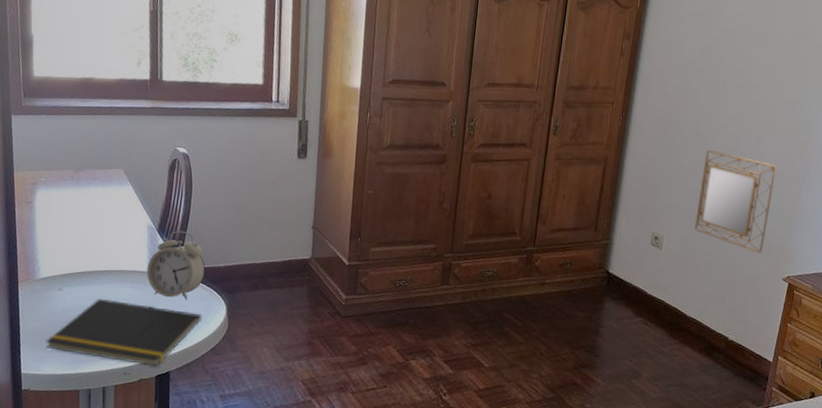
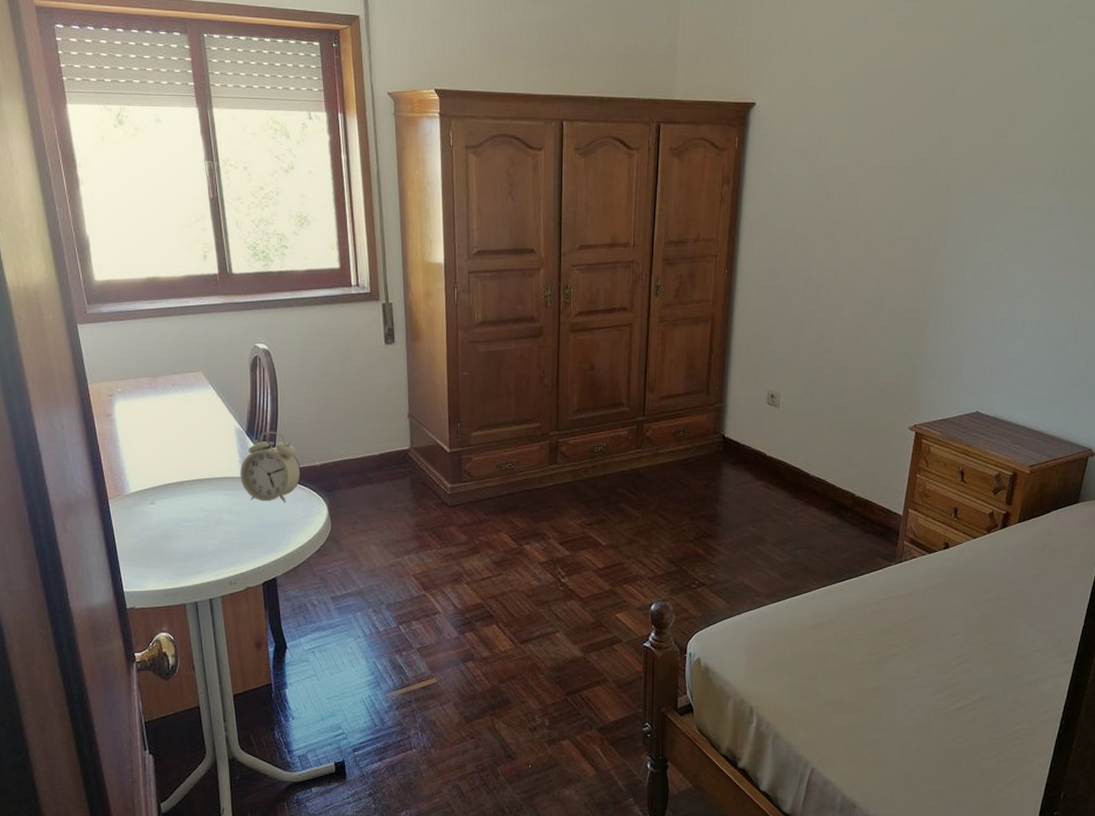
notepad: present [46,299,202,367] -> none [145,508,303,574]
home mirror: present [695,149,777,254] -> none [813,297,897,404]

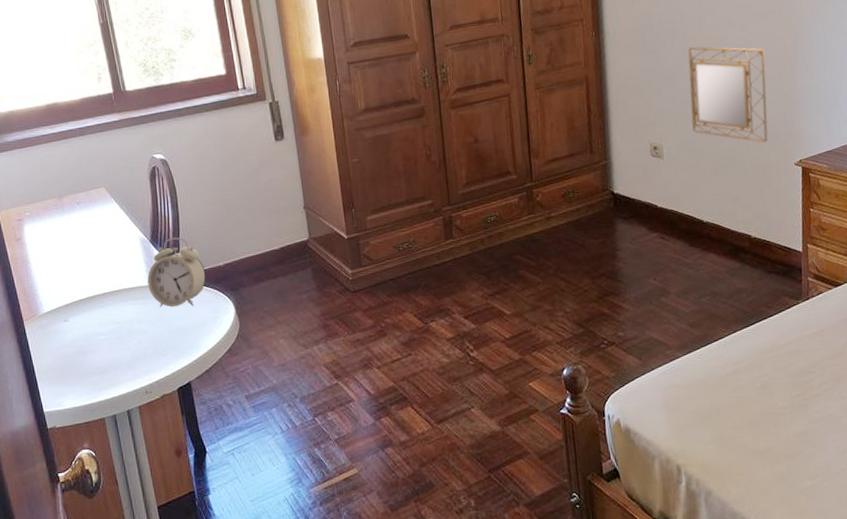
home mirror: none [813,297,897,404] -> present [688,46,768,143]

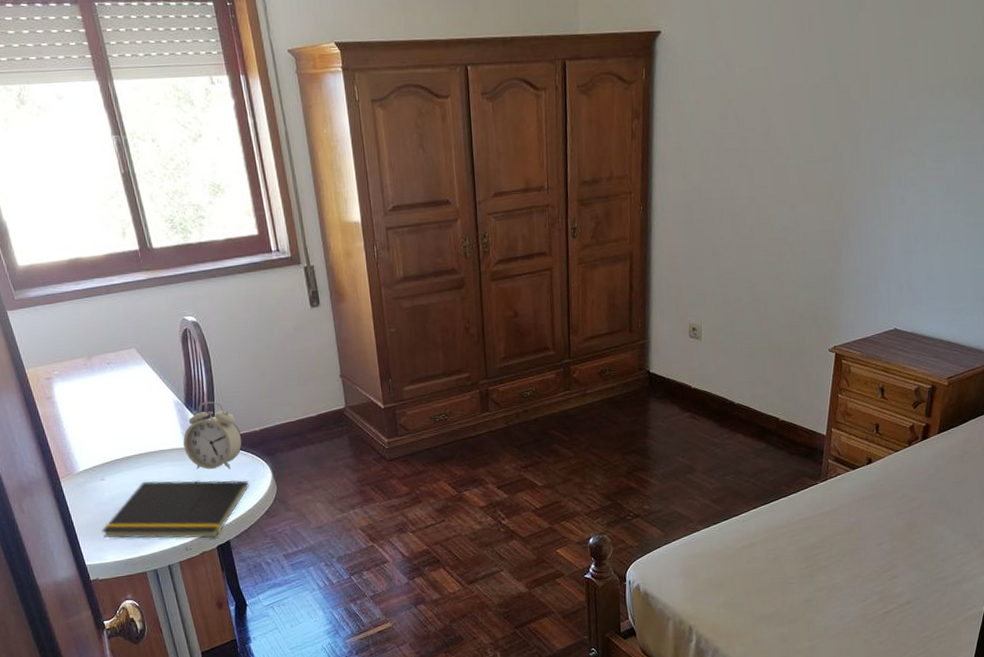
notepad: none [62,317,212,383] -> present [101,480,249,539]
home mirror: present [688,46,768,143] -> none [732,226,812,328]

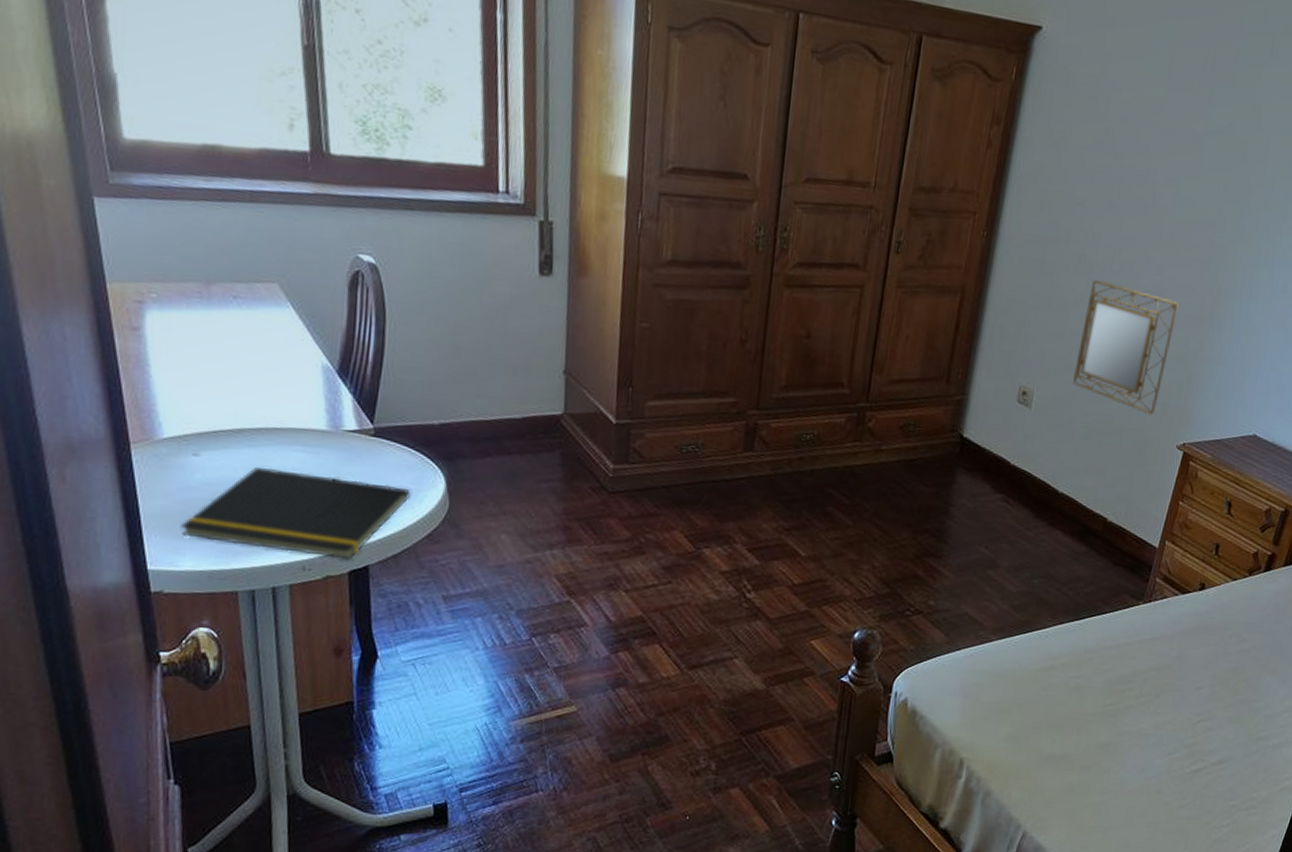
alarm clock: present [183,401,243,470] -> none [325,373,412,470]
home mirror: none [732,226,812,328] -> present [1073,279,1179,415]

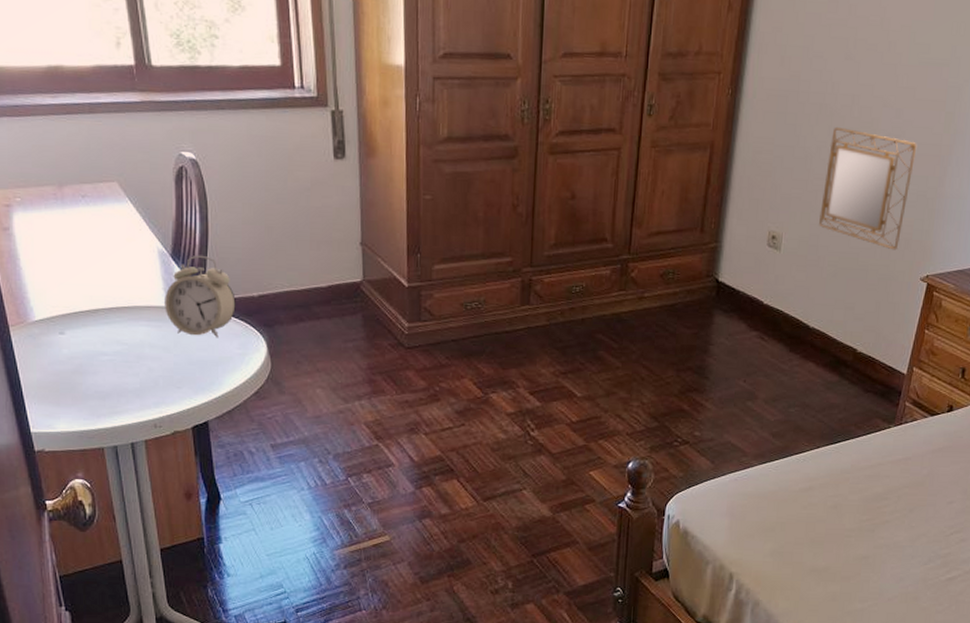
notepad: present [180,467,410,560] -> none [54,341,238,417]
alarm clock: none [325,373,412,470] -> present [165,255,236,338]

